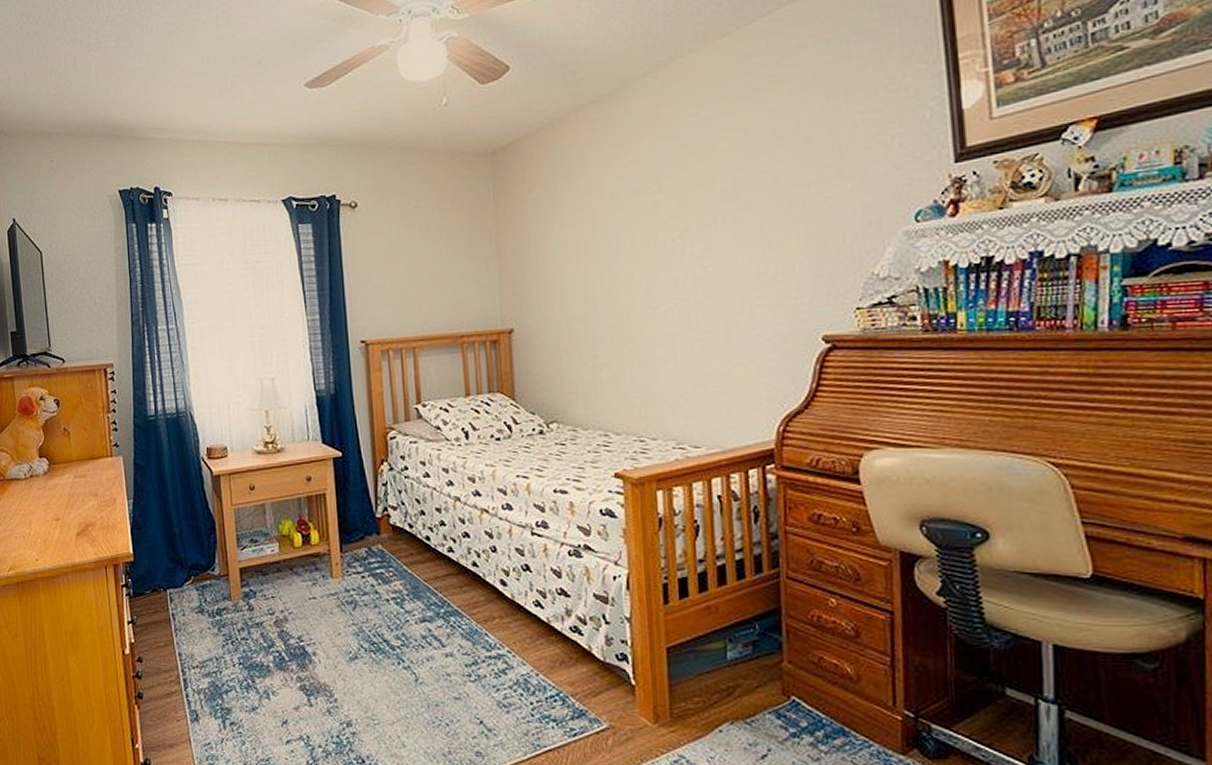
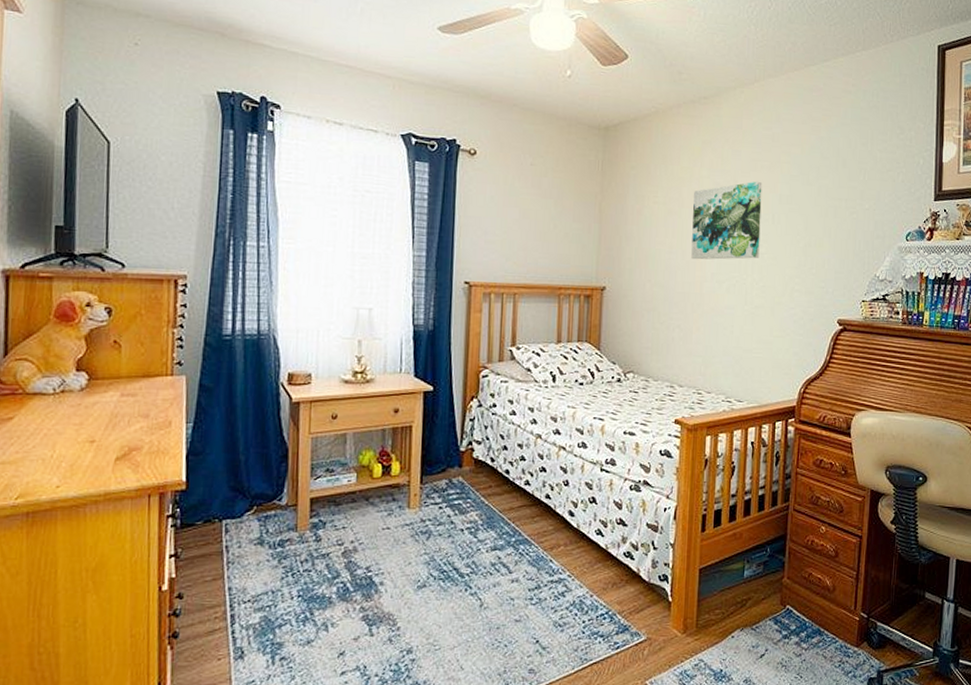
wall art: none [607,180,702,285] -> present [691,181,763,260]

